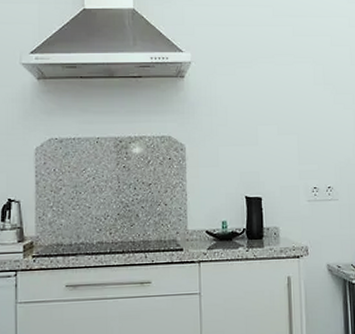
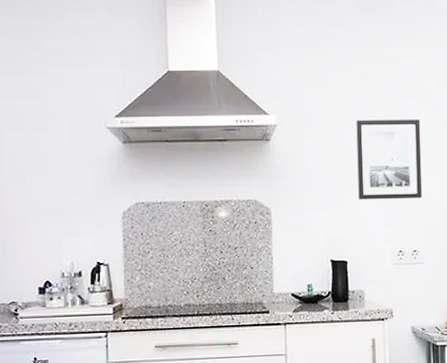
wall art: none [270,57,336,137] -> present [356,119,422,200]

